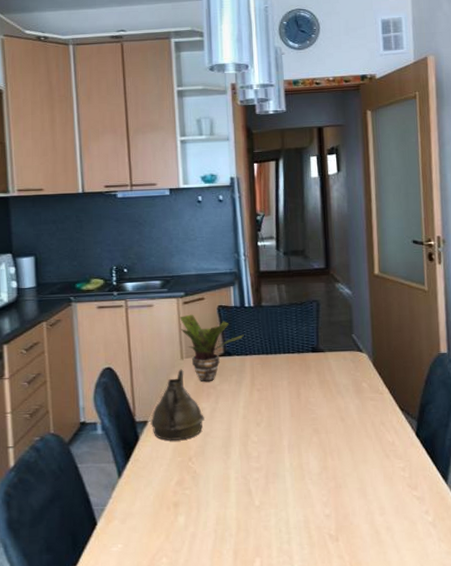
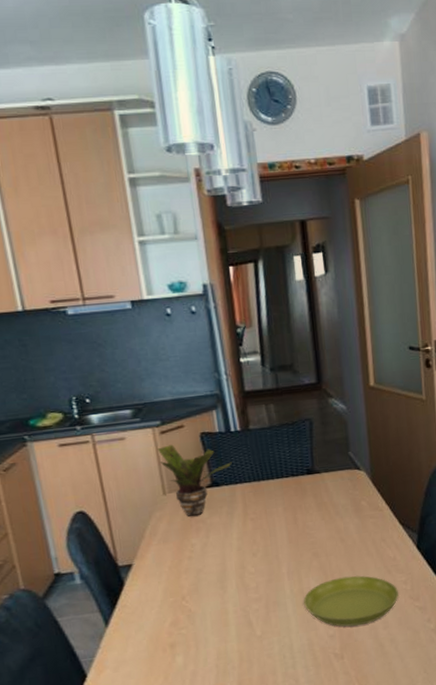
teapot: present [150,369,204,441] -> none [135,505,196,583]
saucer: none [302,456,396,509] -> present [303,575,399,627]

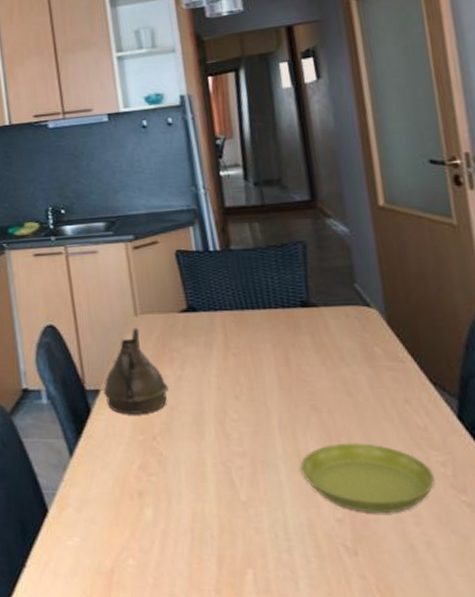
teapot: none [135,505,196,583] -> present [103,327,169,415]
potted plant: present [158,444,232,517] -> none [130,261,211,344]

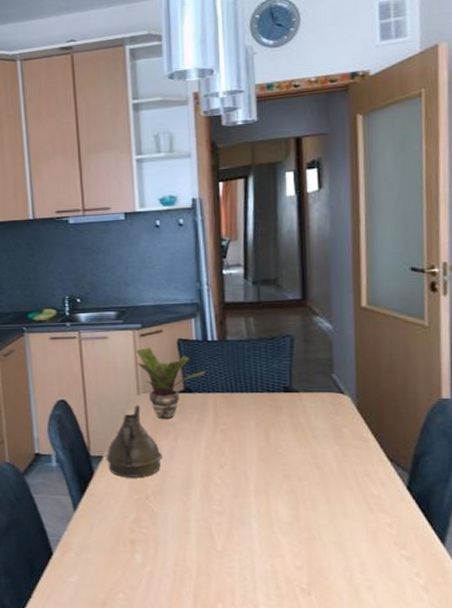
potted plant: none [130,261,211,344] -> present [136,347,206,420]
saucer: present [300,443,435,514] -> none [270,506,381,563]

